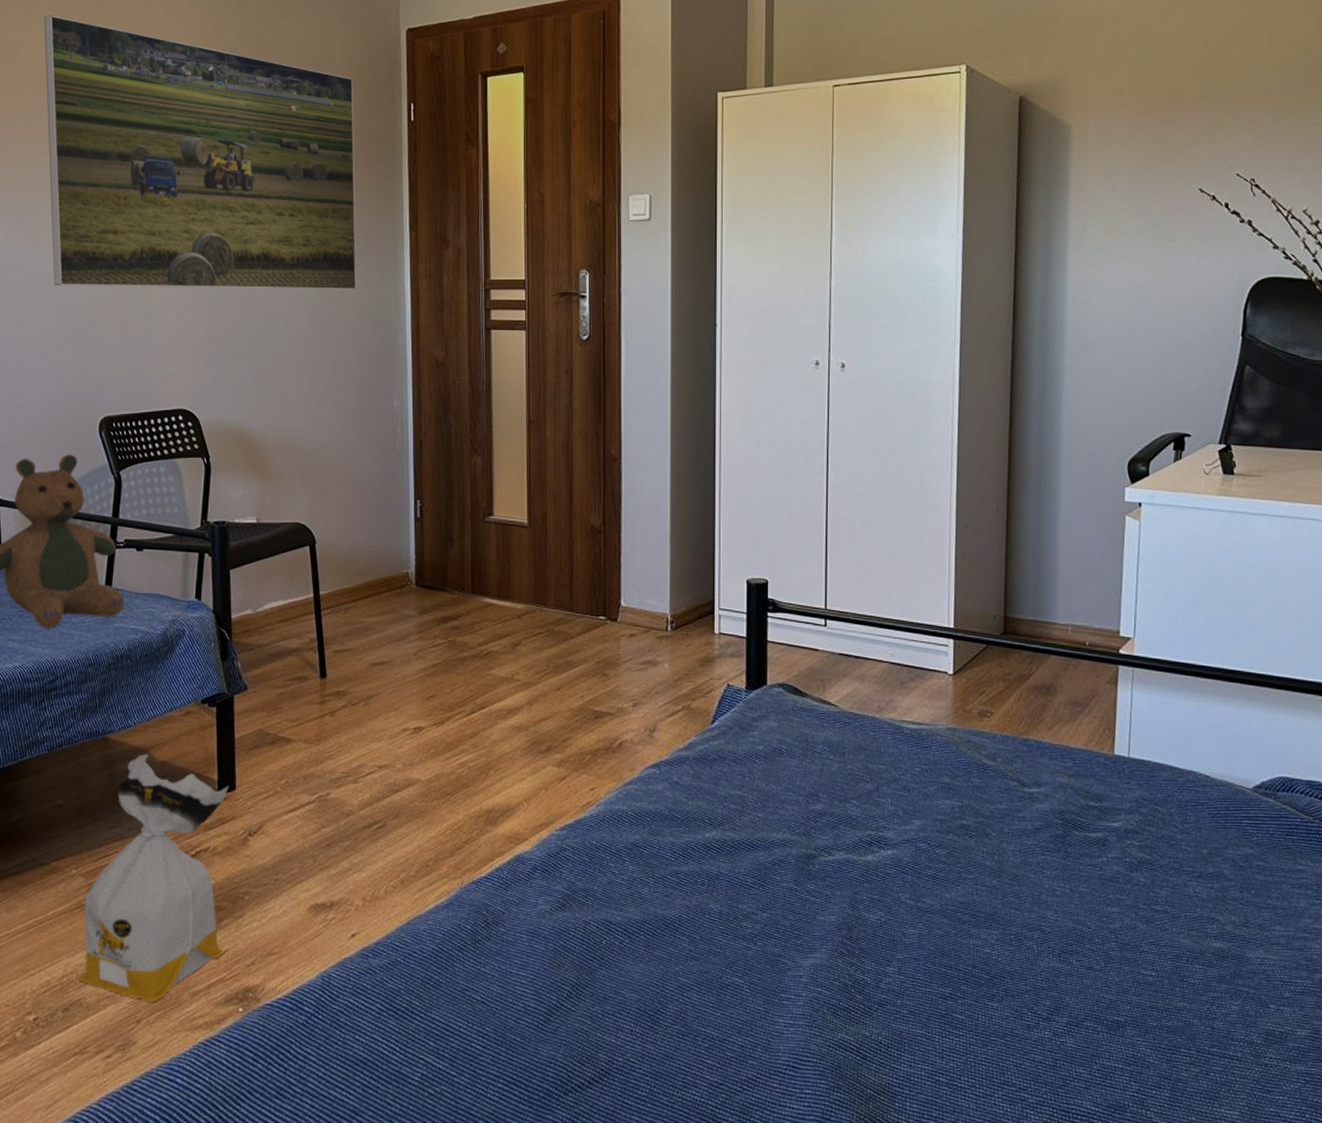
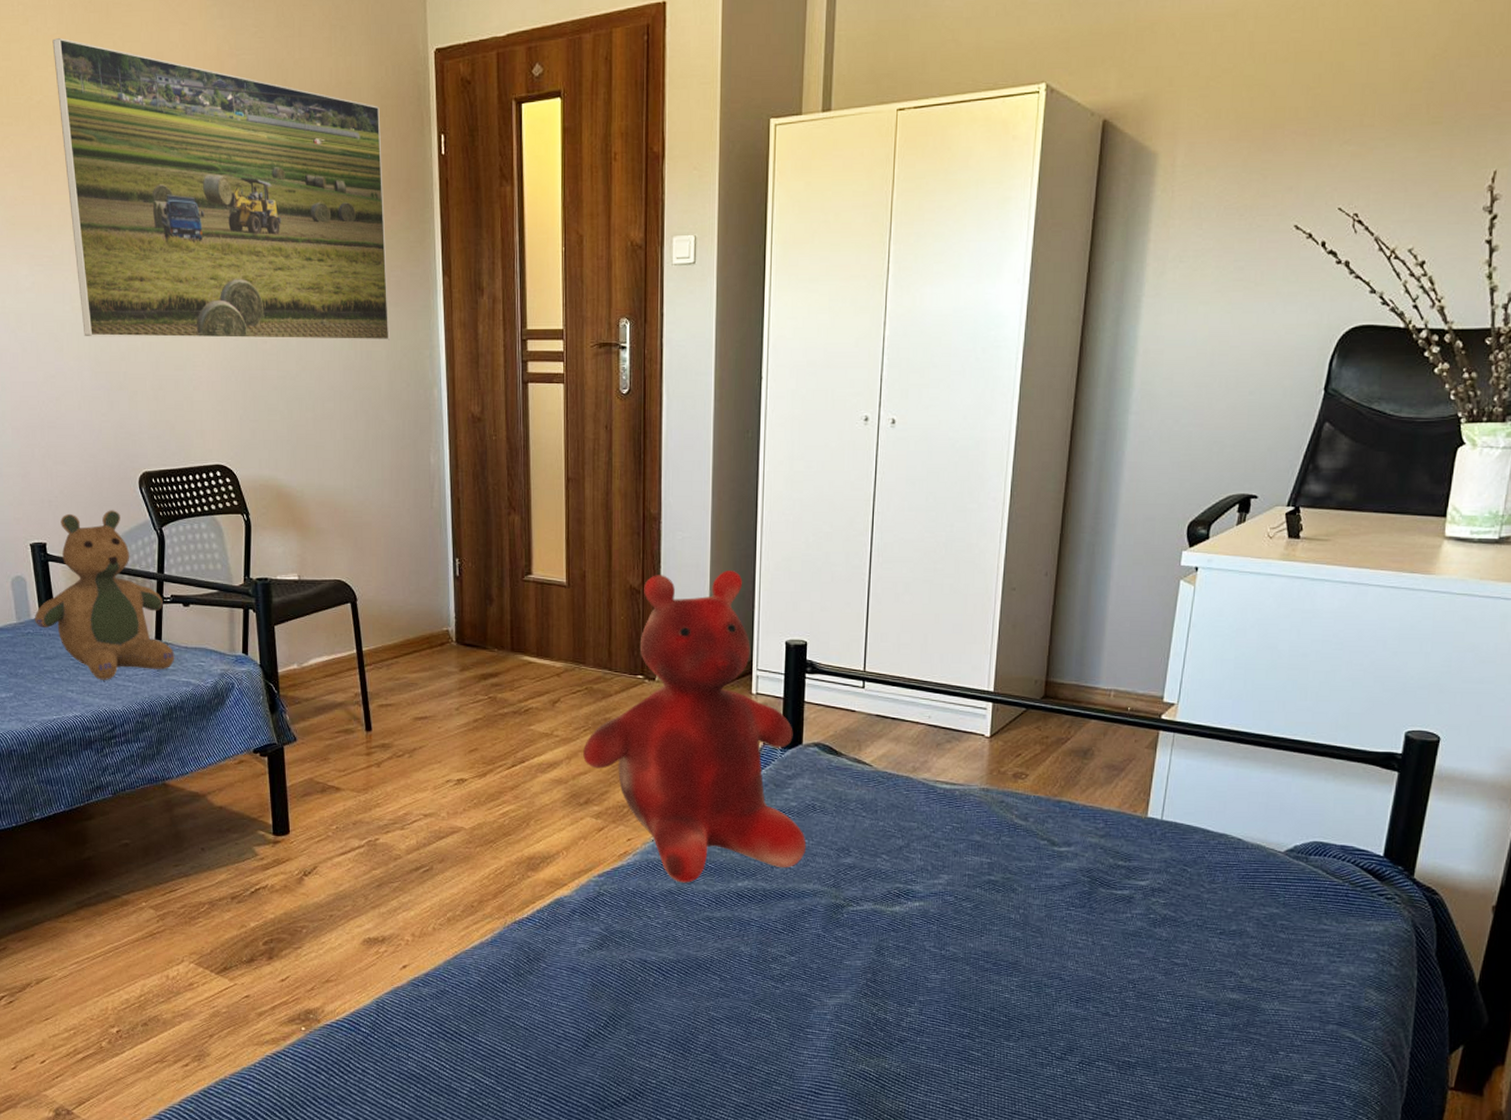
bag: present [77,754,229,1002] -> none [153,799,286,1020]
teddy bear: none [545,510,775,835] -> present [583,571,807,883]

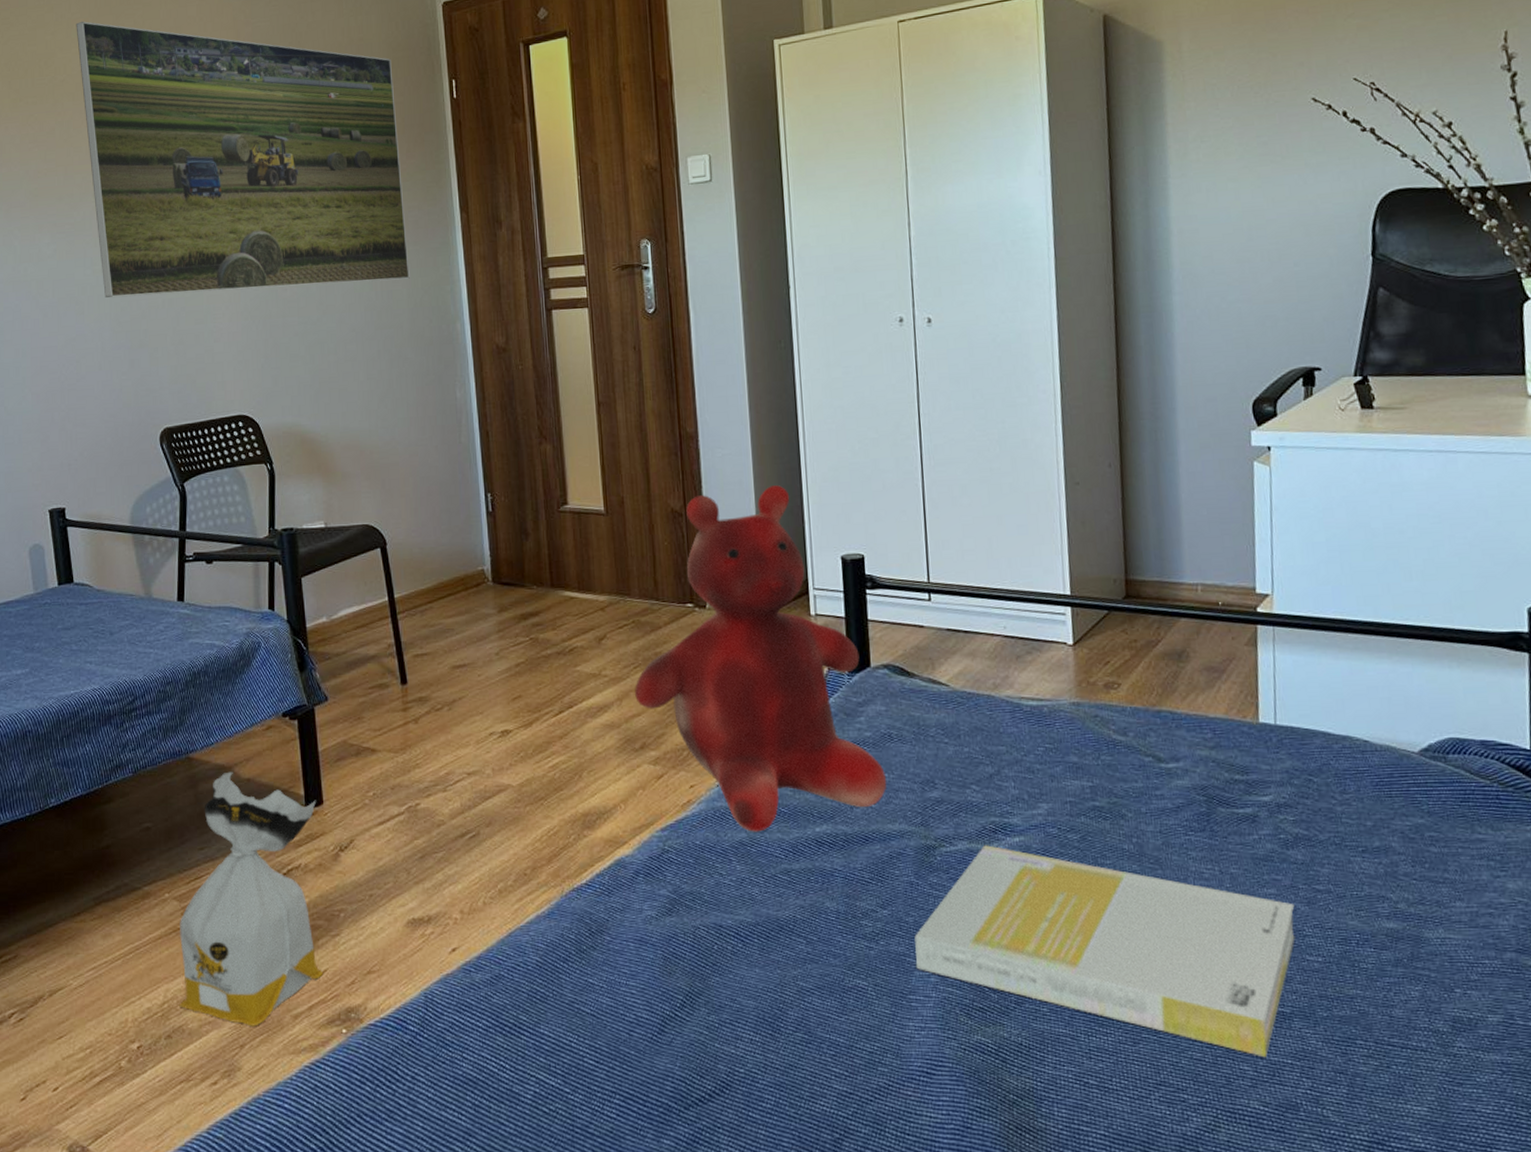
teddy bear: present [35,510,175,680] -> none [53,469,198,648]
bag: none [153,799,286,1020] -> present [178,771,324,1026]
book: none [816,907,1153,1098] -> present [914,845,1295,1058]

